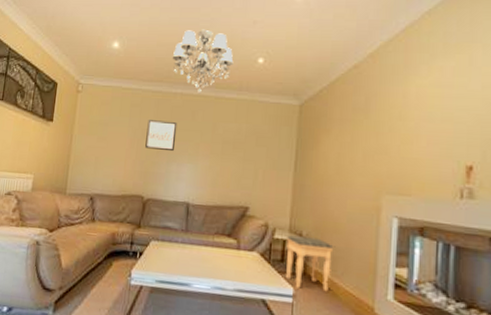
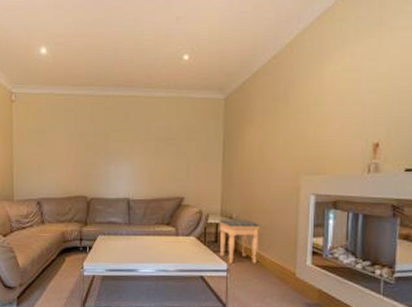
wall art: present [145,120,178,152] -> none [83,123,112,153]
chandelier: present [172,29,234,94] -> none [100,28,160,94]

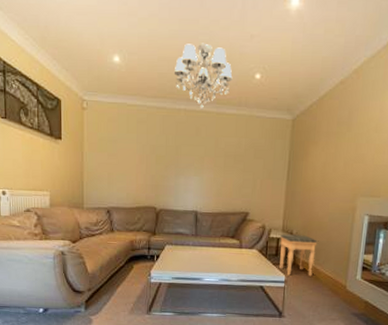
chandelier: none [100,28,160,94] -> present [173,43,233,110]

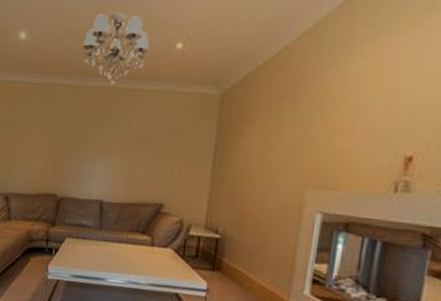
footstool: present [279,234,319,277] -> none [200,232,253,287]

